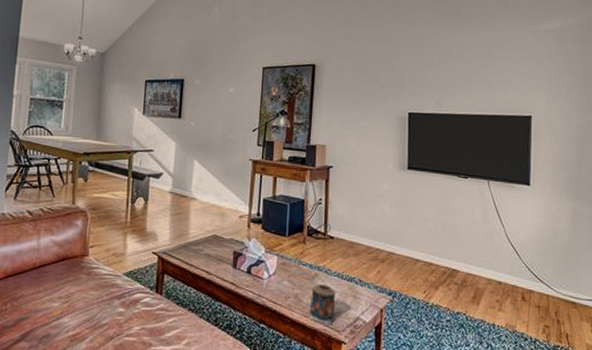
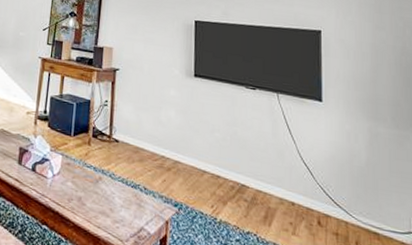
candle: present [309,284,336,325] -> none [91,188,120,234]

